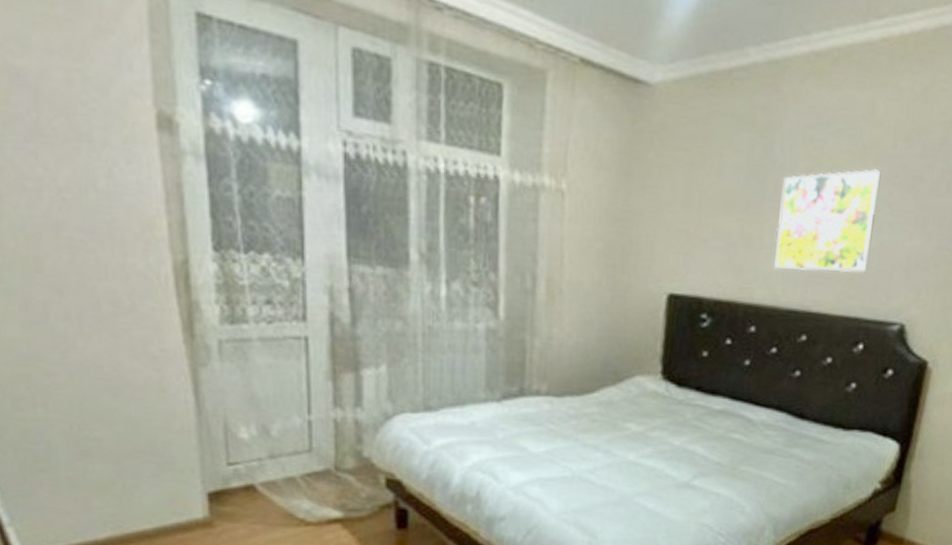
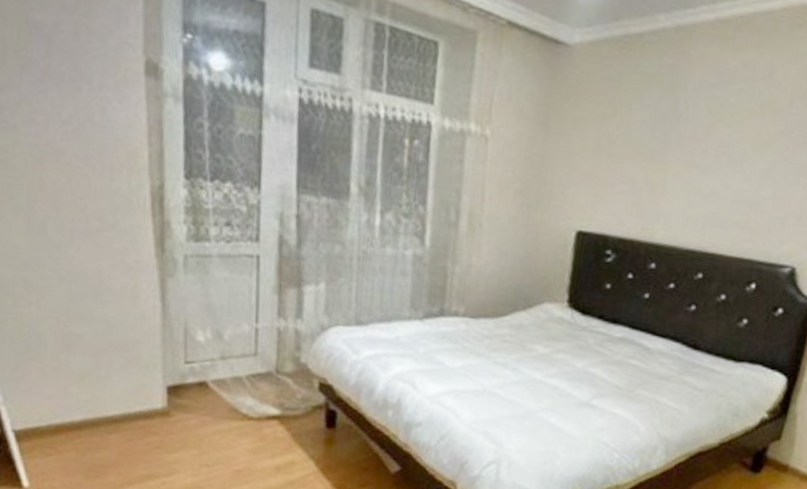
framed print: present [774,169,882,273] -> none [675,125,778,219]

